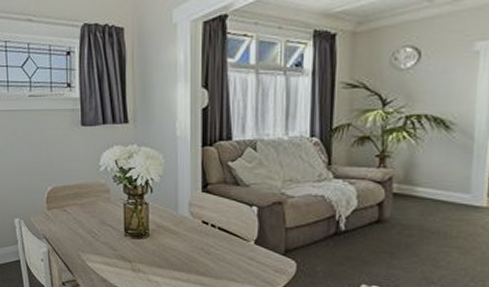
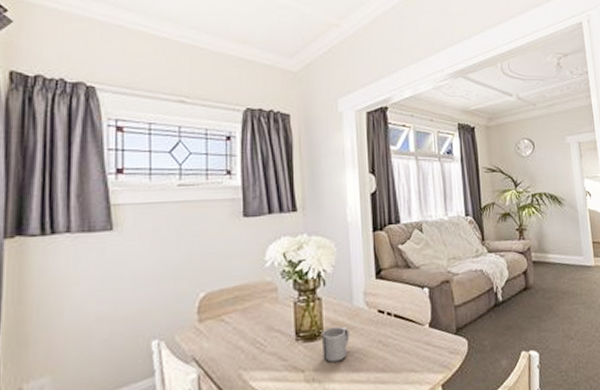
mug: none [148,229,173,260] -> present [322,326,350,363]

